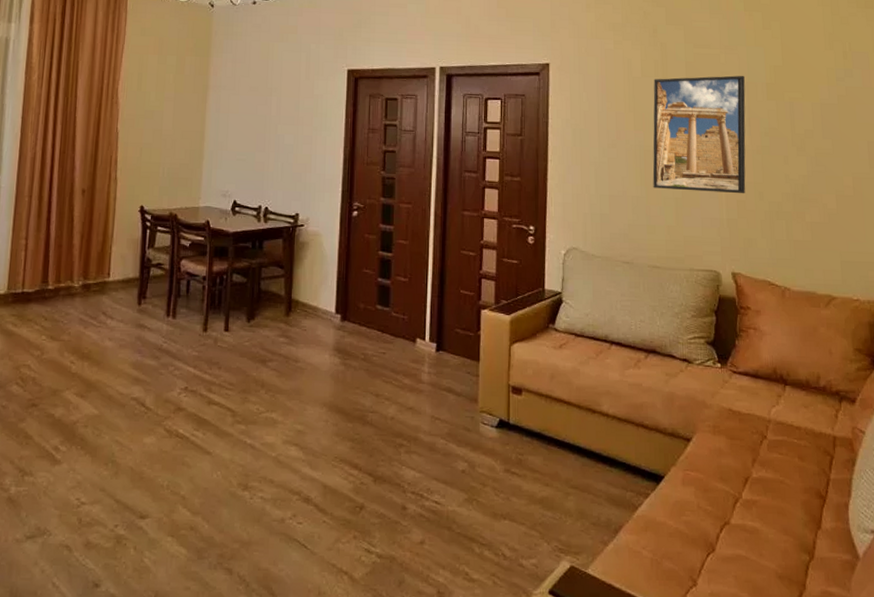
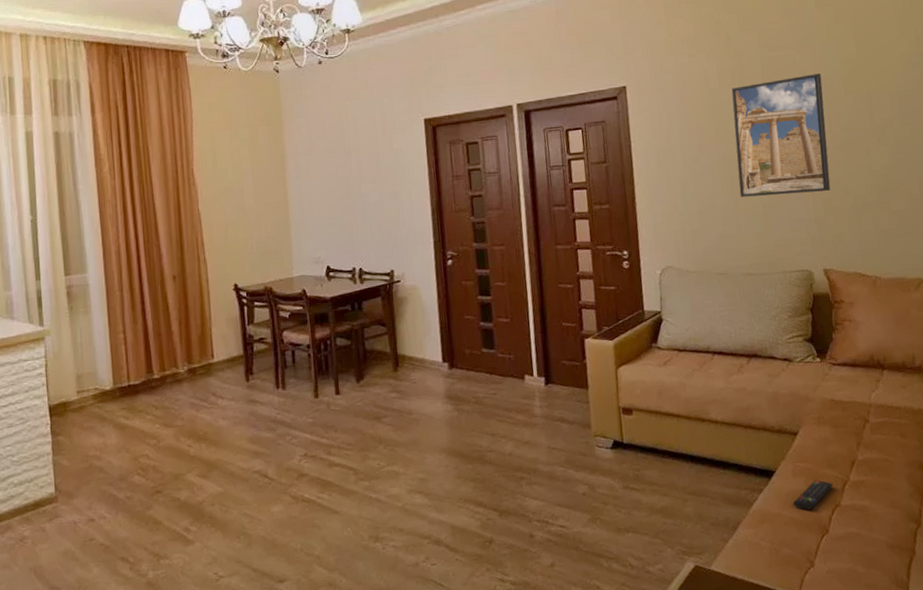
remote control: none [679,492,724,524] -> present [792,480,833,511]

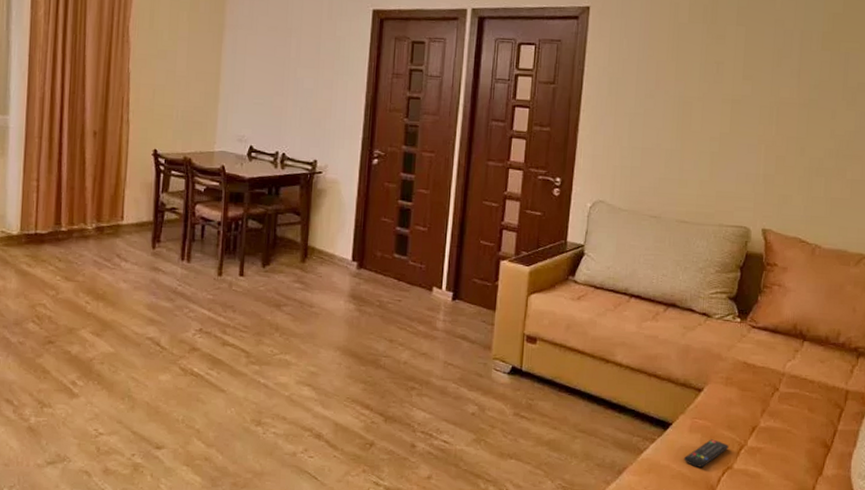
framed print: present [731,73,831,198] -> none [689,23,800,150]

